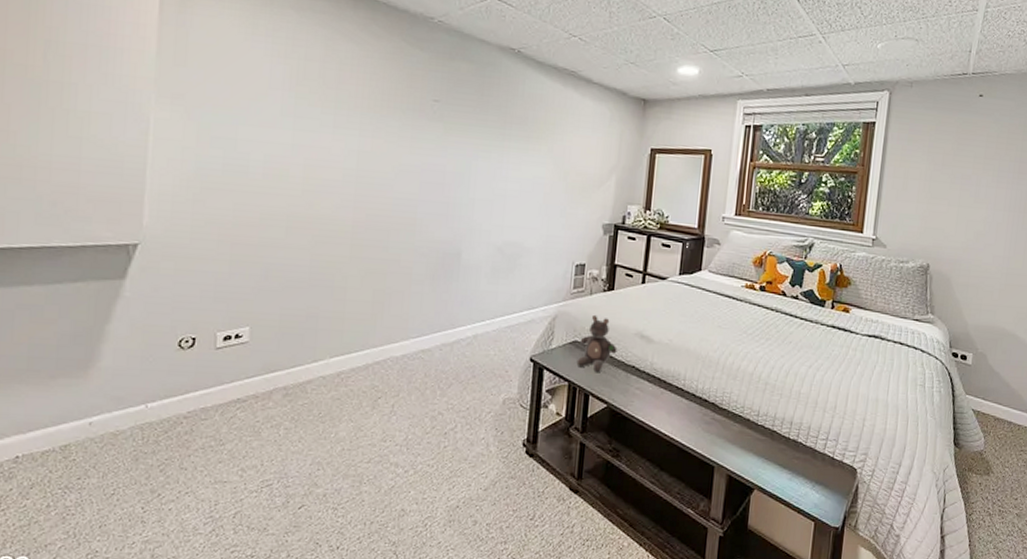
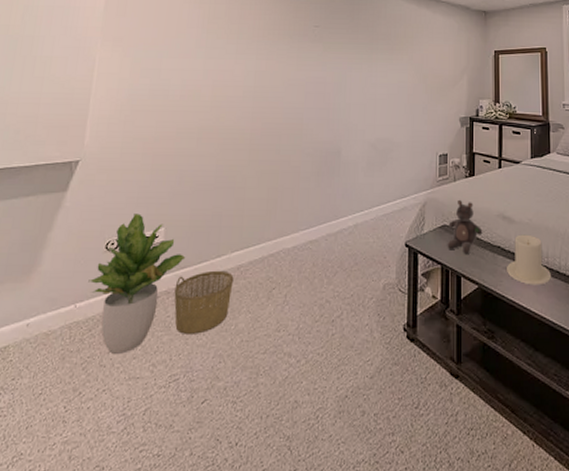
potted plant: none [162,309,276,457] -> present [90,213,186,354]
basket: none [263,375,333,441] -> present [174,270,234,334]
candle: none [639,355,686,408] -> present [507,234,551,285]

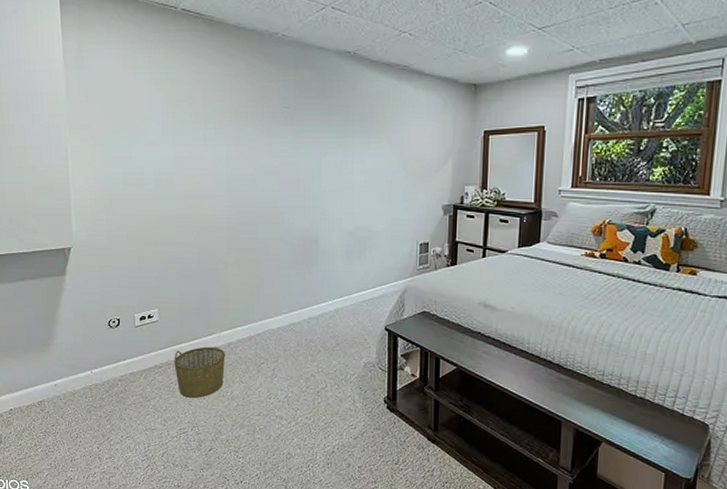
potted plant: present [90,213,186,354] -> none [100,296,180,411]
stuffed animal: present [447,199,483,255] -> none [426,287,463,339]
candle: present [507,234,551,285] -> none [486,322,531,369]

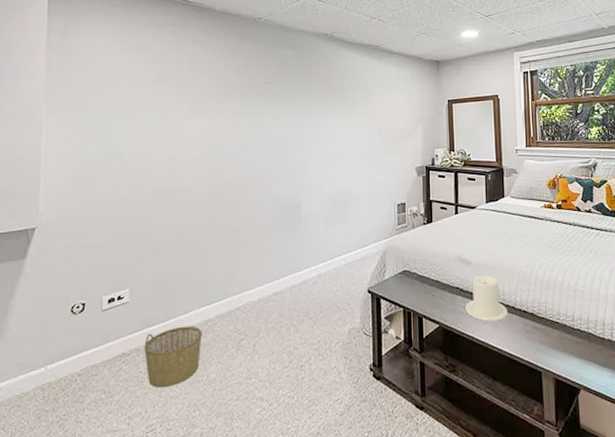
candle: none [486,322,531,369] -> present [466,275,507,322]

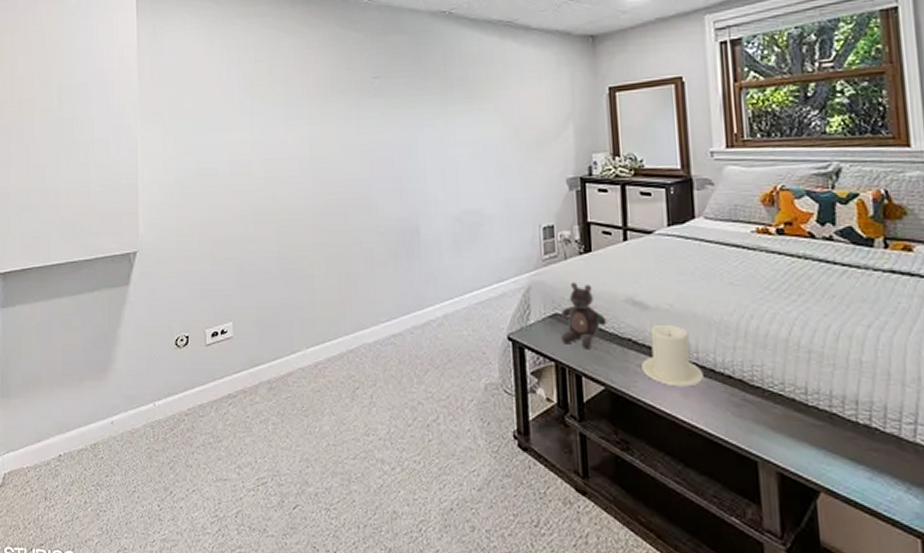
basket: present [144,326,202,387] -> none [251,368,313,436]
stuffed animal: none [408,245,442,297] -> present [561,281,607,350]

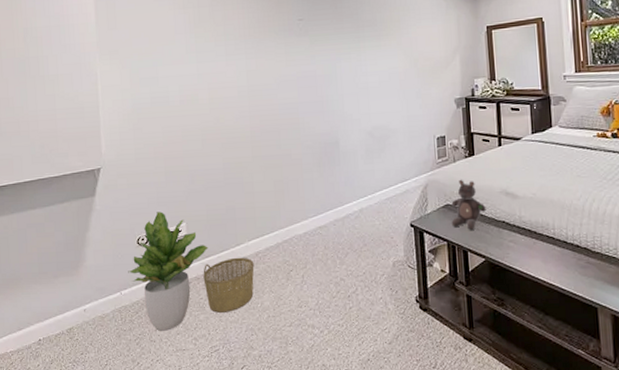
potted plant: none [165,307,258,454] -> present [129,211,209,331]
basket: none [251,368,313,436] -> present [203,257,255,313]
candle: present [642,324,703,387] -> none [513,208,558,256]

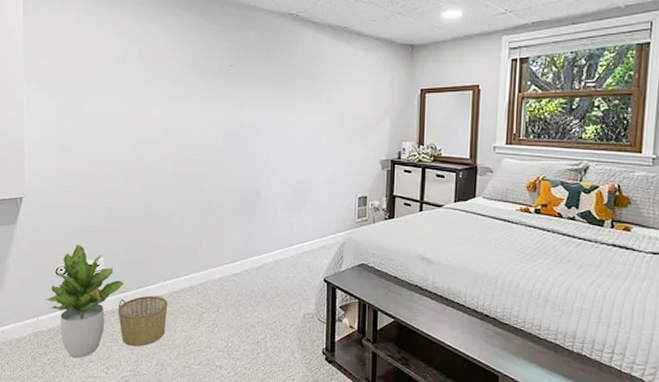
stuffed animal: present [451,179,486,231] -> none [364,240,401,292]

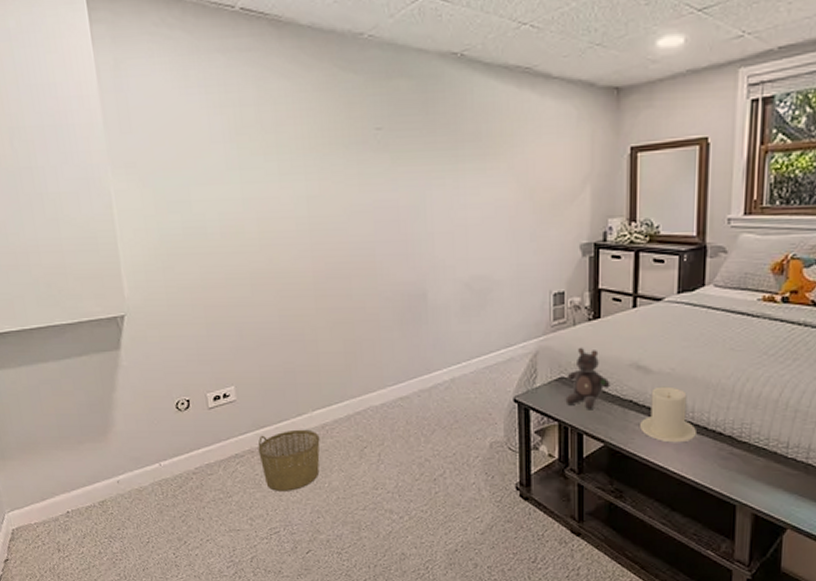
potted plant: present [46,245,125,358] -> none [168,371,264,509]
stuffed animal: none [364,240,401,292] -> present [565,347,610,410]
candle: none [423,275,468,322] -> present [640,386,696,443]

